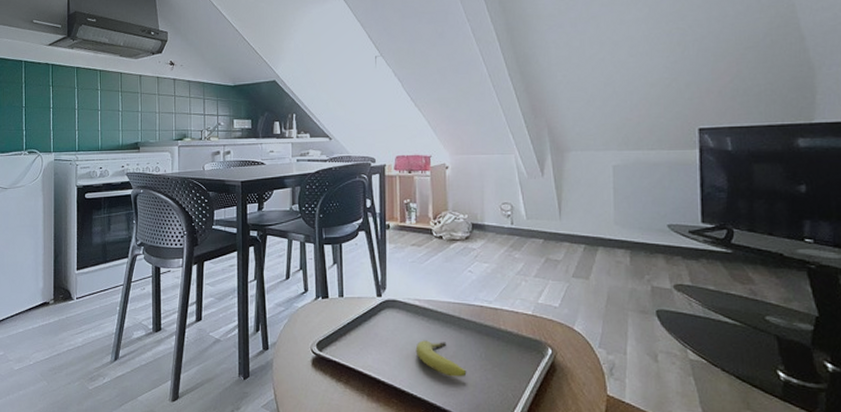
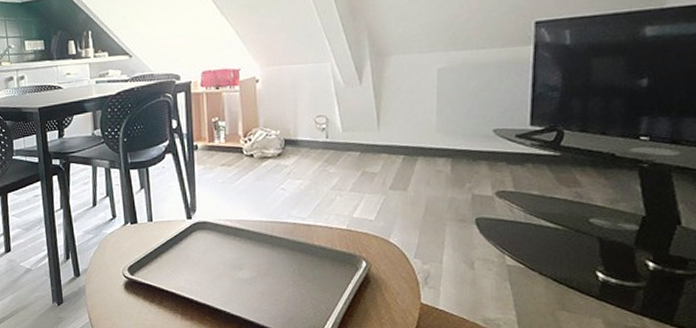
fruit: present [415,340,467,377] -> none [228,259,280,293]

